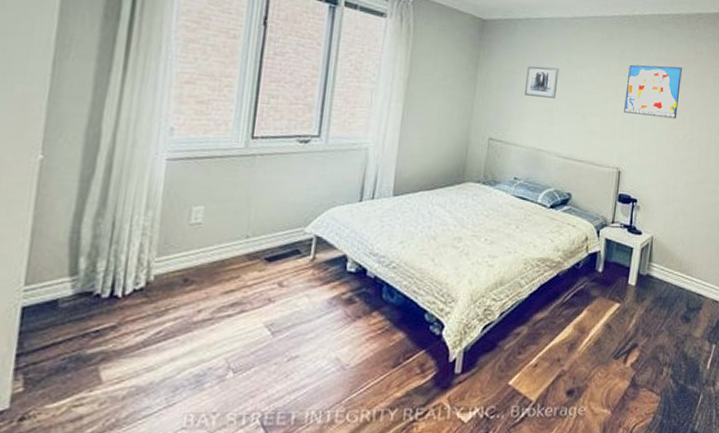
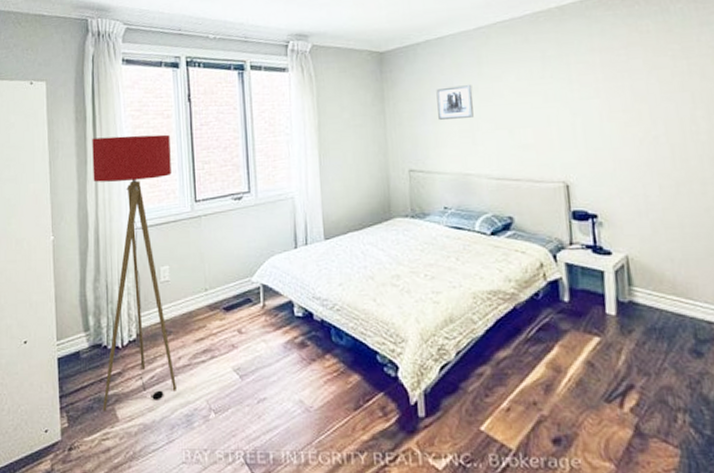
floor lamp: none [79,43,233,373] -> present [92,134,176,412]
wall art: present [624,64,682,119] -> none [555,53,631,119]

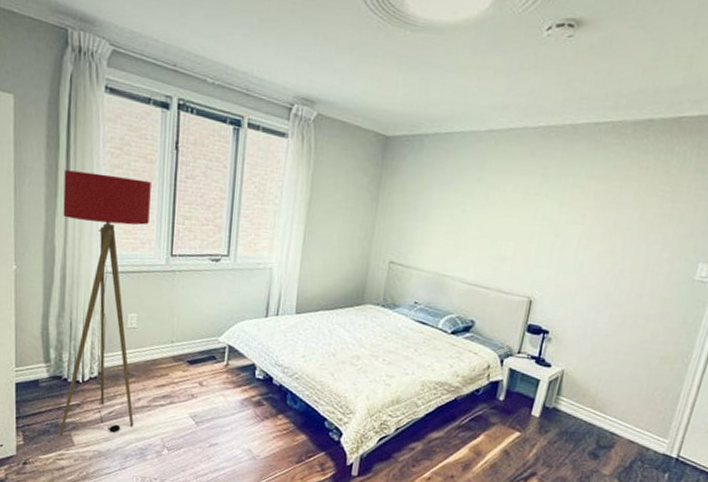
wall art: present [436,84,474,120] -> none [429,186,469,221]

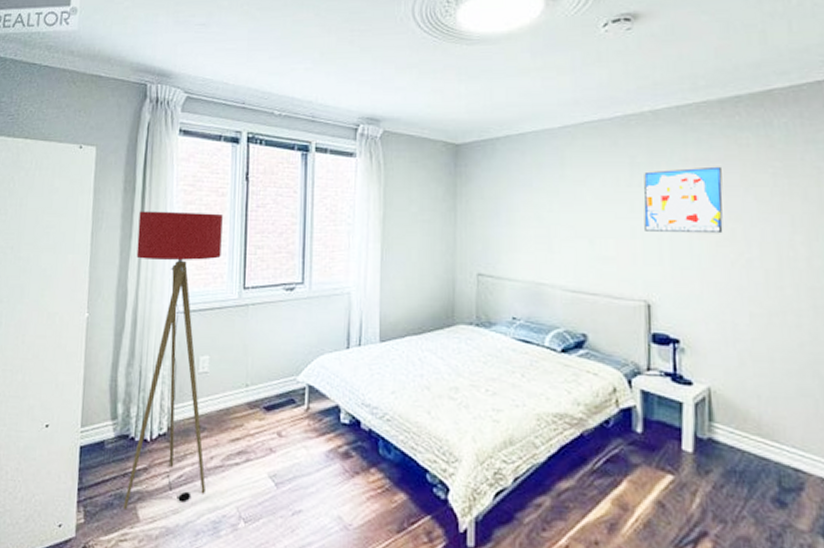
wall art: none [541,183,620,246] -> present [643,166,723,234]

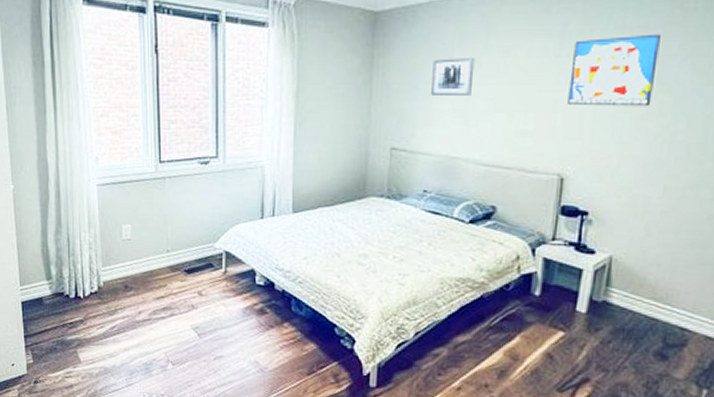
floor lamp: present [122,211,223,510] -> none [51,86,136,354]
wall art: none [513,186,553,222] -> present [431,56,475,95]

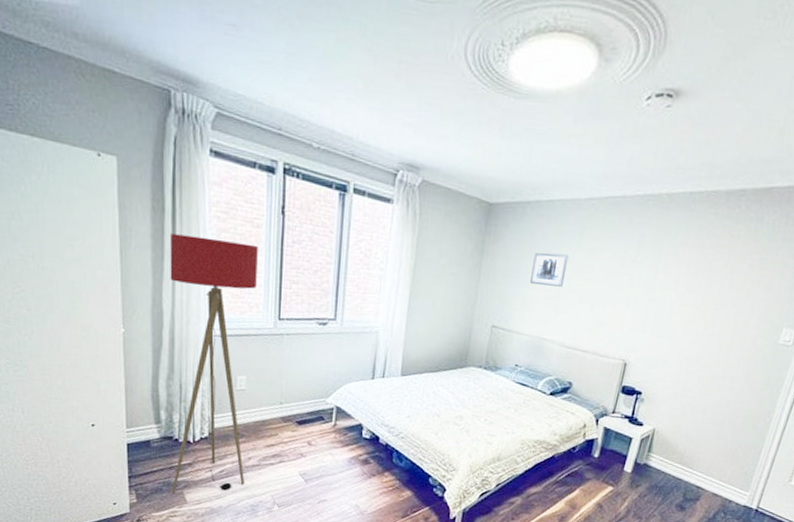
floor lamp: none [51,86,136,354] -> present [170,233,258,494]
wall art: present [568,33,661,107] -> none [637,250,712,311]

